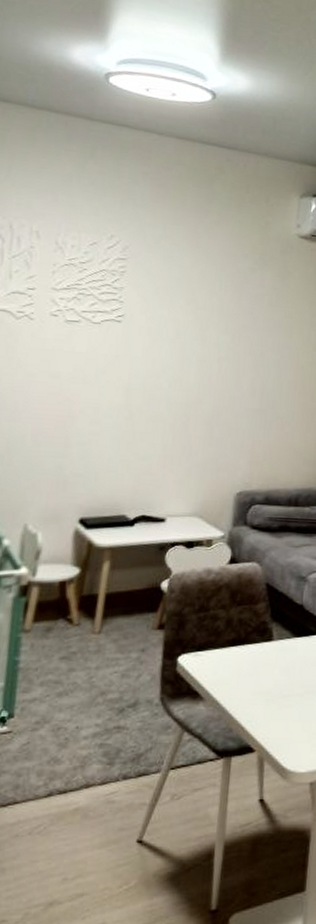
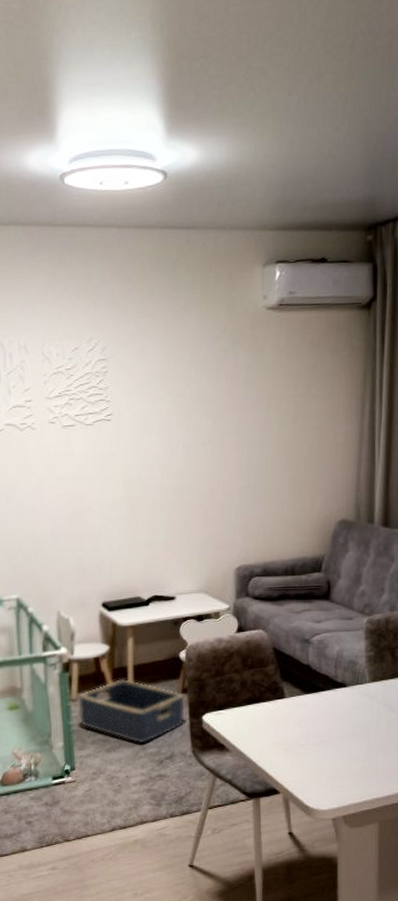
basket: none [30,609,159,688] -> present [78,679,184,744]

